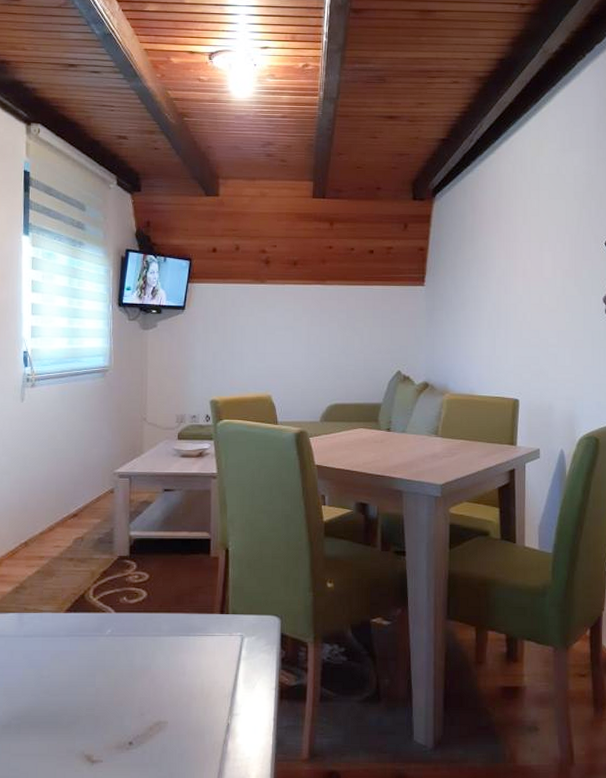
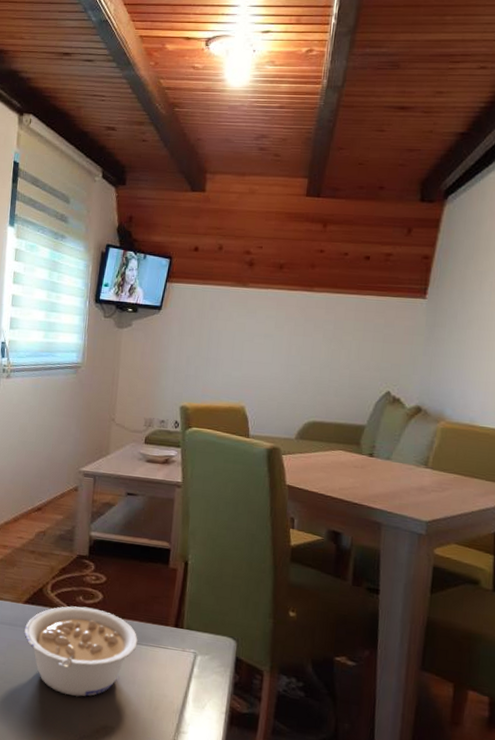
legume: none [67,607,185,698] -> present [23,606,138,697]

